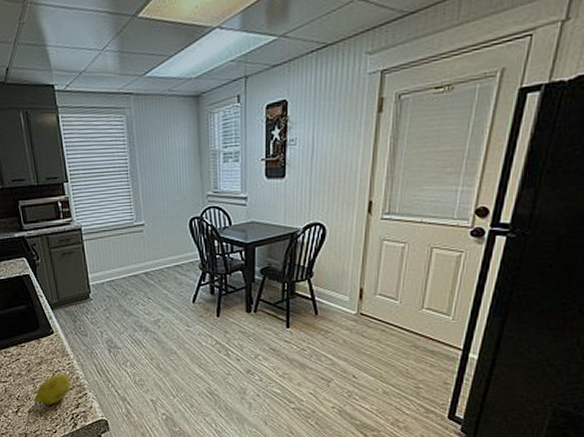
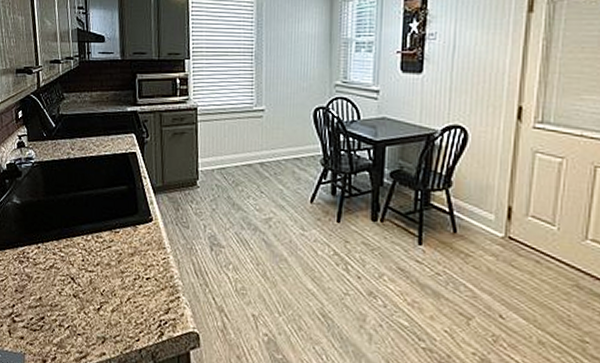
fruit: present [34,374,71,404] -> none [120,269,164,306]

